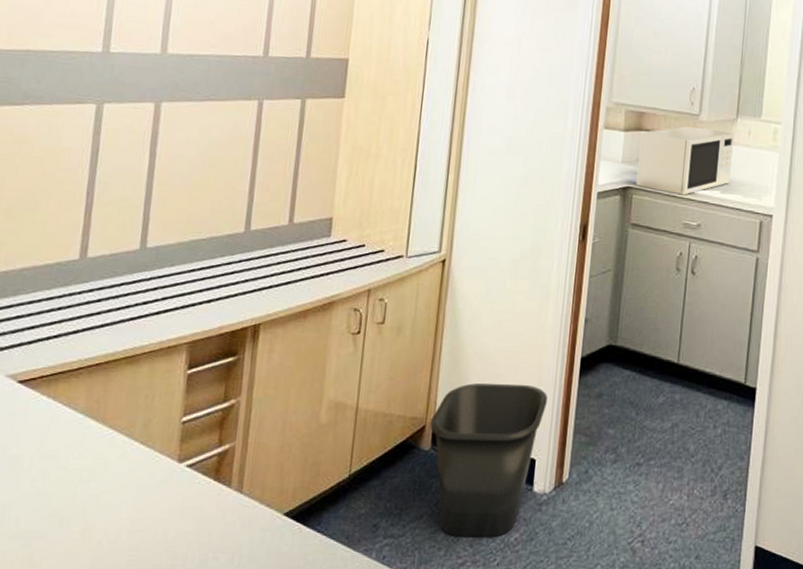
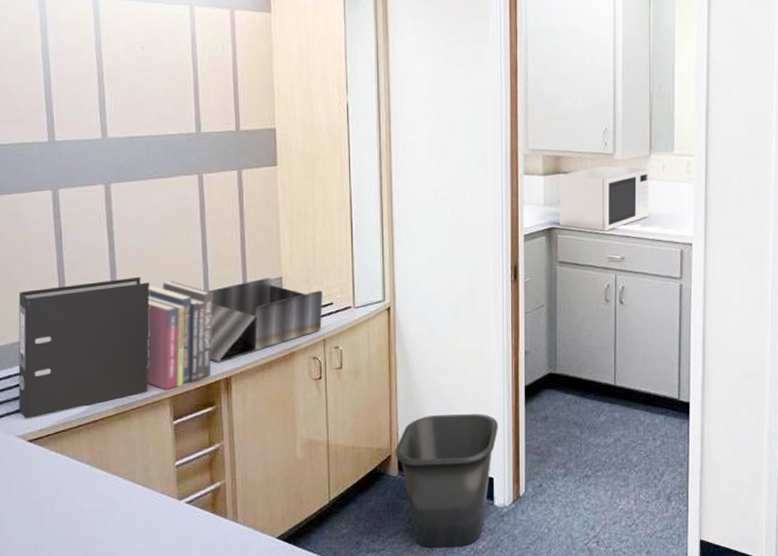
binder: none [13,205,187,357] -> present [18,276,150,419]
books: none [164,213,254,334] -> present [146,281,213,390]
desk organizer: none [240,216,375,307] -> present [208,277,323,362]

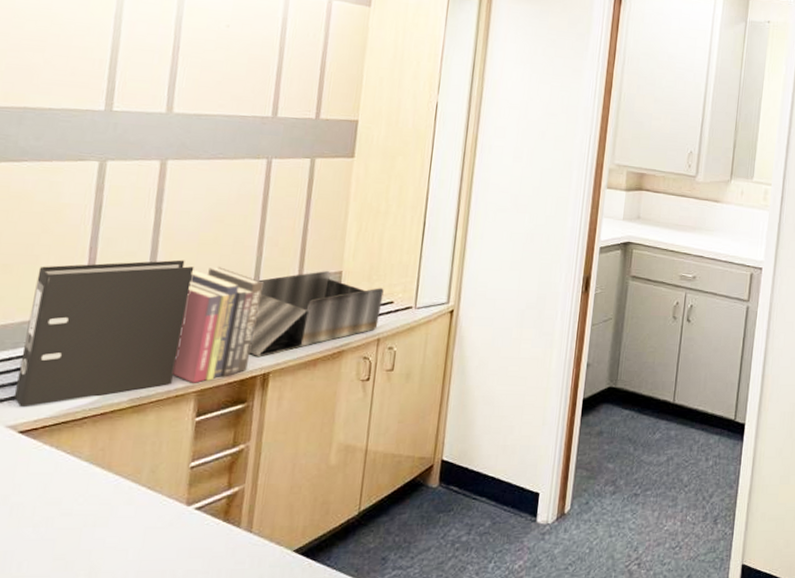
waste bin: present [395,413,498,548] -> none [438,424,551,567]
microwave: present [559,166,650,231] -> none [636,186,729,250]

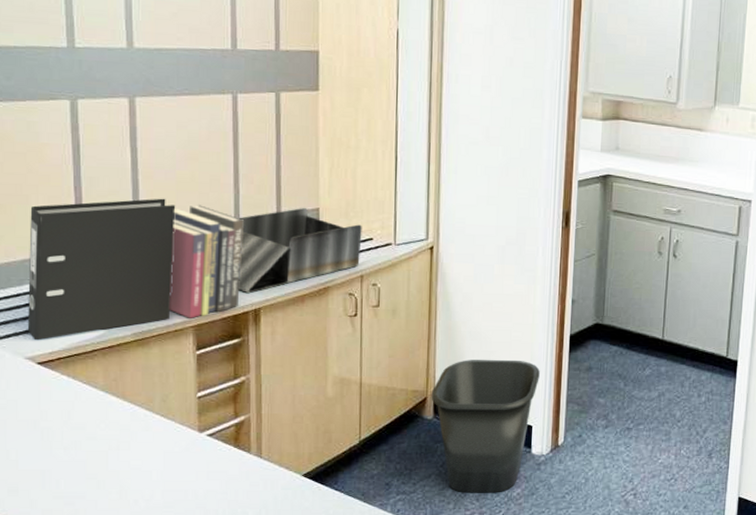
waste bin: none [438,424,551,567] -> present [431,359,540,493]

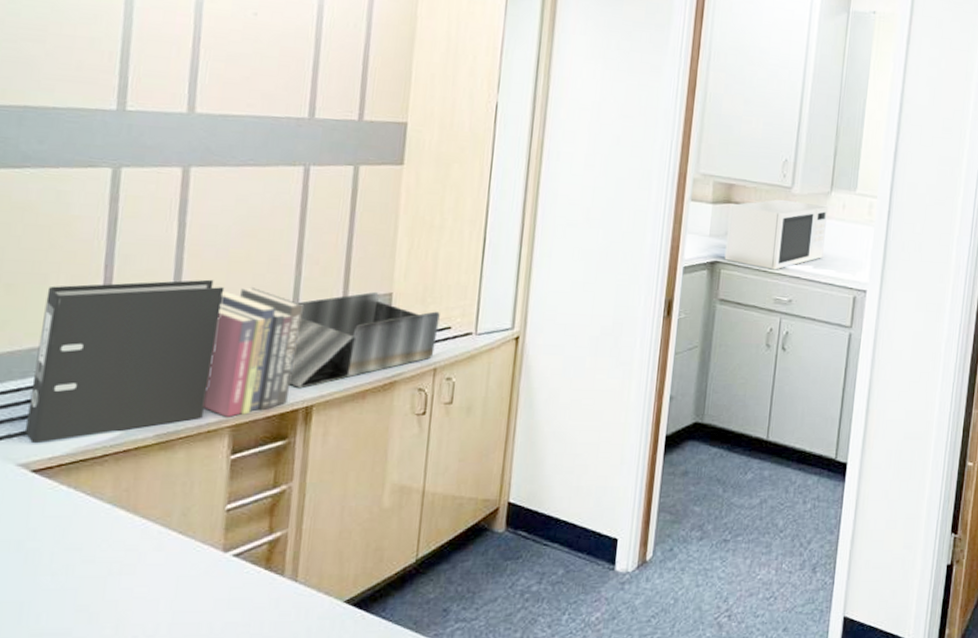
waste bin: present [431,359,540,493] -> none [504,463,630,619]
microwave: none [616,114,713,182] -> present [724,199,829,270]

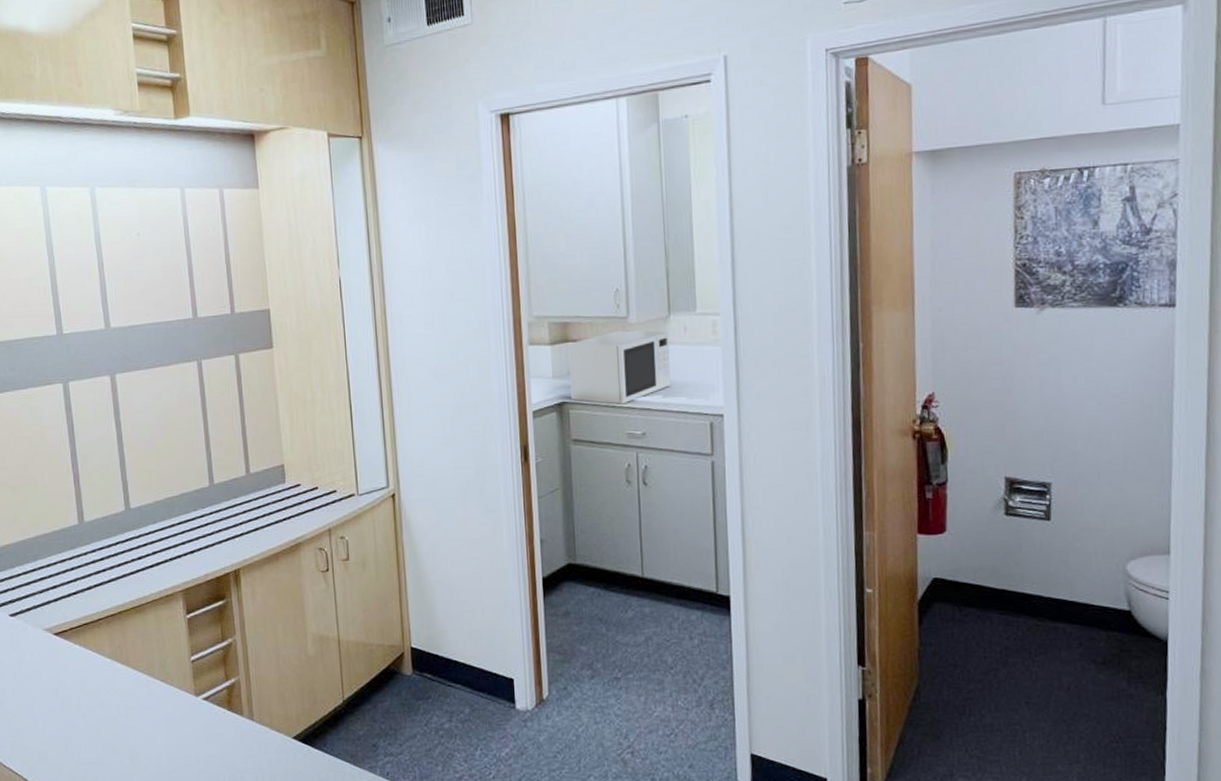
binder: present [24,279,225,444] -> none [38,467,161,613]
books: present [202,287,303,417] -> none [156,471,220,583]
desk organizer: present [289,291,440,388] -> none [212,464,326,554]

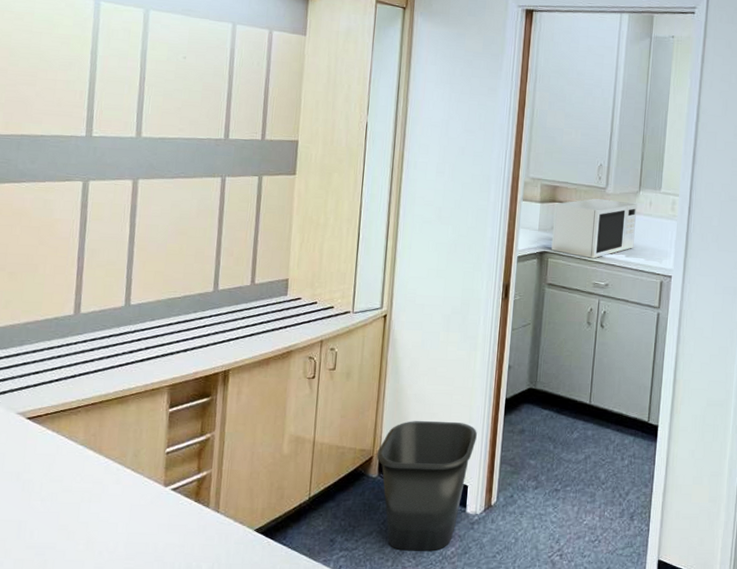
waste bin: none [408,608,516,754] -> present [376,421,477,552]

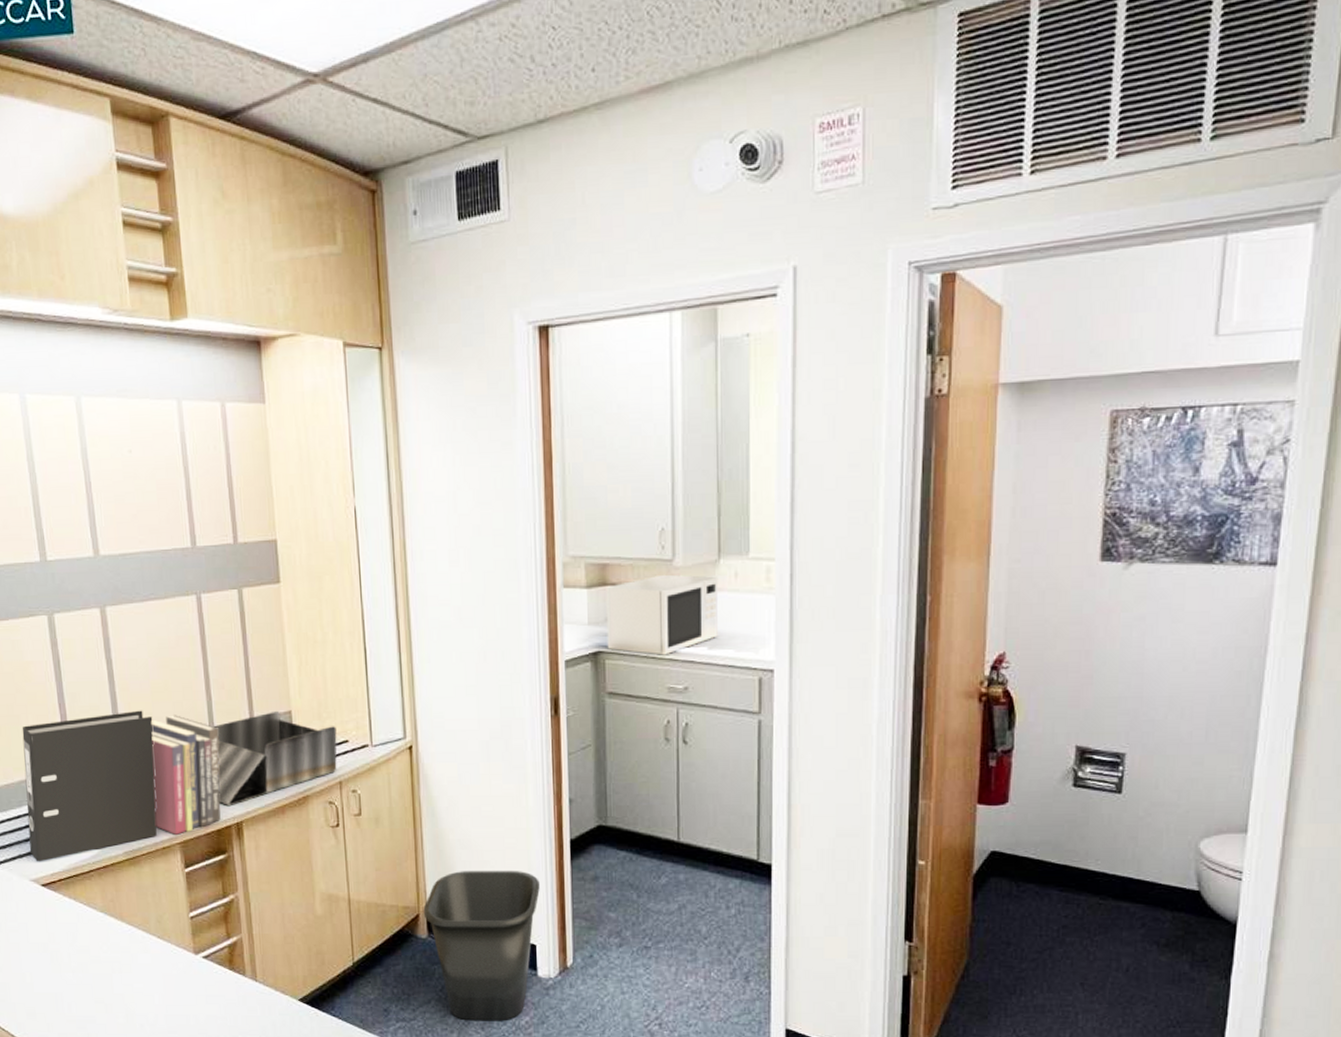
binder: none [22,268,164,397] -> present [22,710,157,862]
books: none [148,275,222,378] -> present [151,715,221,835]
desk organizer: none [212,278,325,355] -> present [213,710,337,805]

